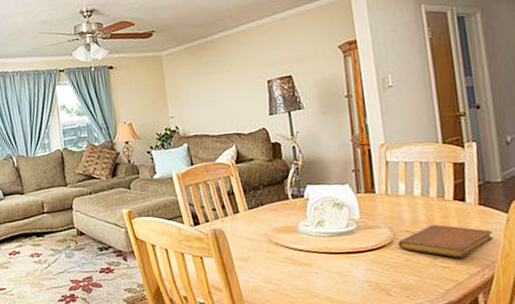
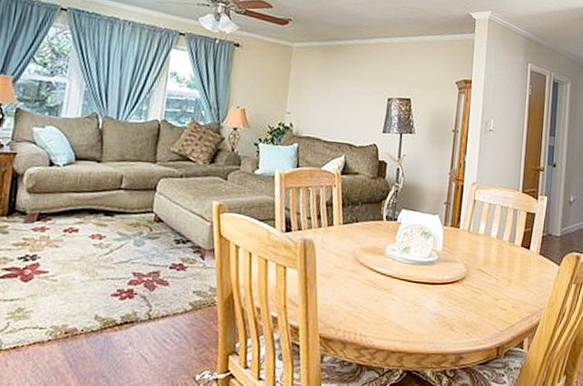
notebook: present [398,224,493,258] -> none [469,267,545,302]

